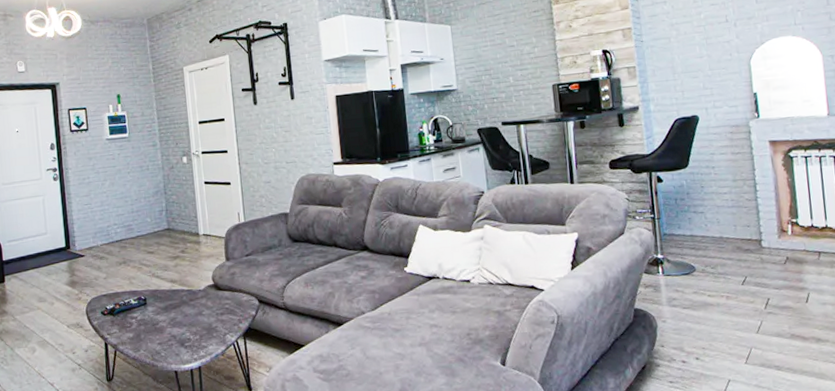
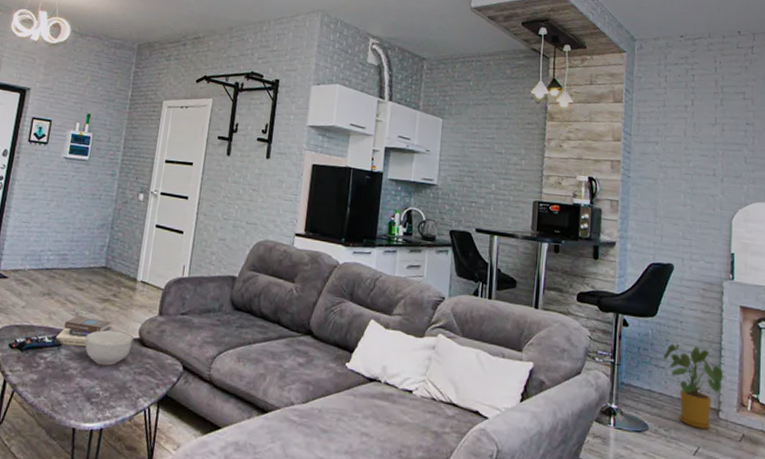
books: none [140,274,188,305] -> present [54,316,112,347]
bowl: none [166,281,209,314] -> present [85,329,134,366]
house plant: none [701,187,764,261] -> present [664,343,726,429]

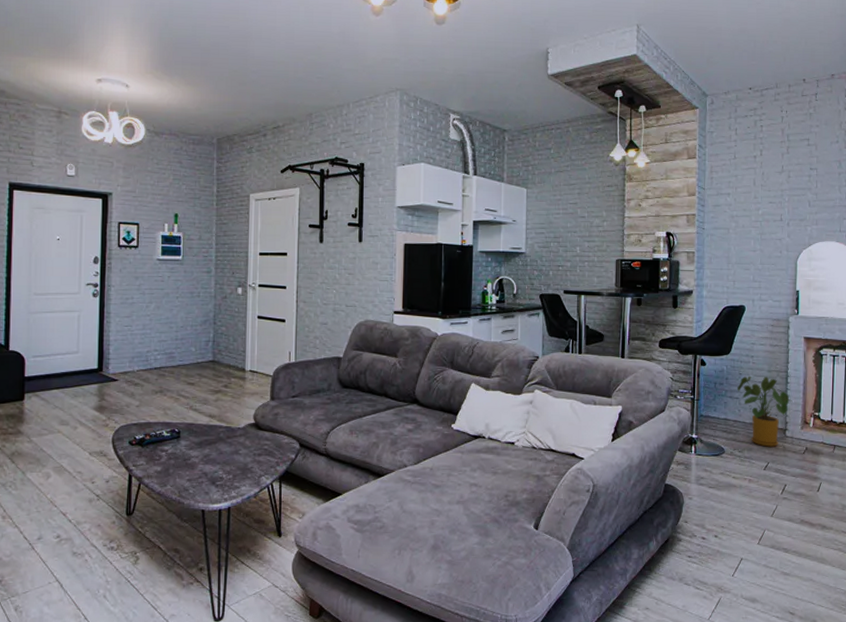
books: present [54,316,112,347] -> none [173,410,227,438]
bowl: present [85,329,134,366] -> none [203,418,249,452]
kettle: present [417,218,439,242] -> none [509,285,529,306]

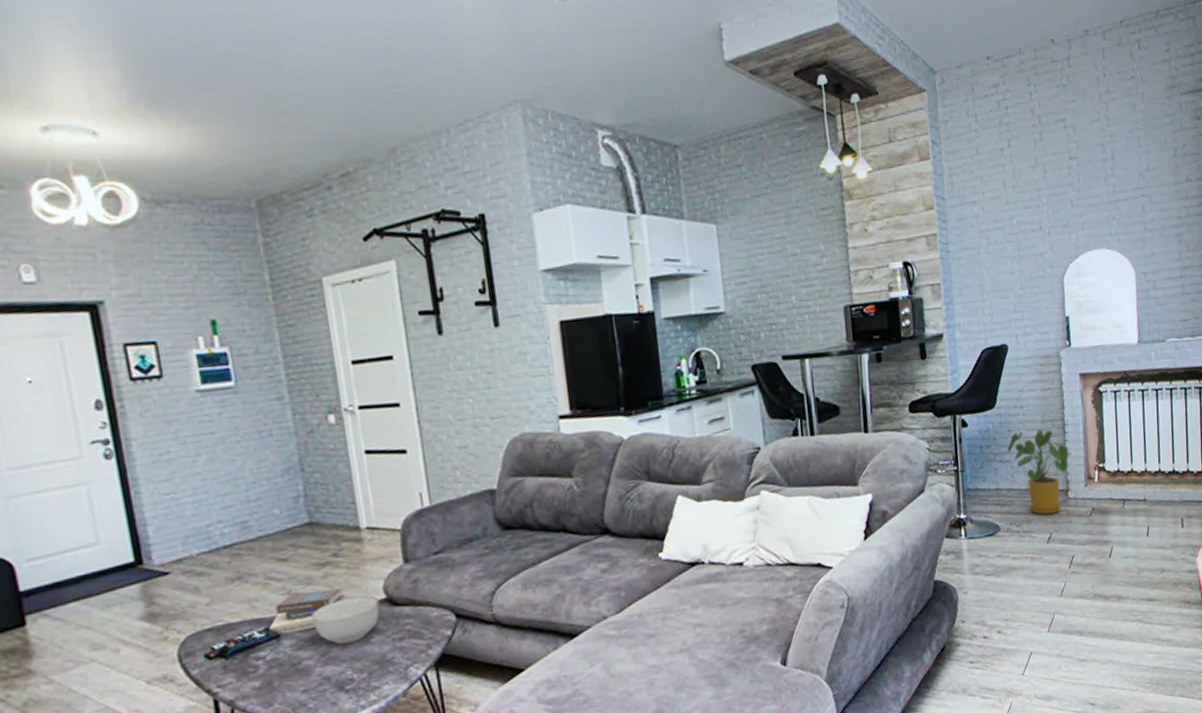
books: none [173,410,227,438] -> present [268,587,345,638]
bowl: none [203,418,249,452] -> present [311,595,380,645]

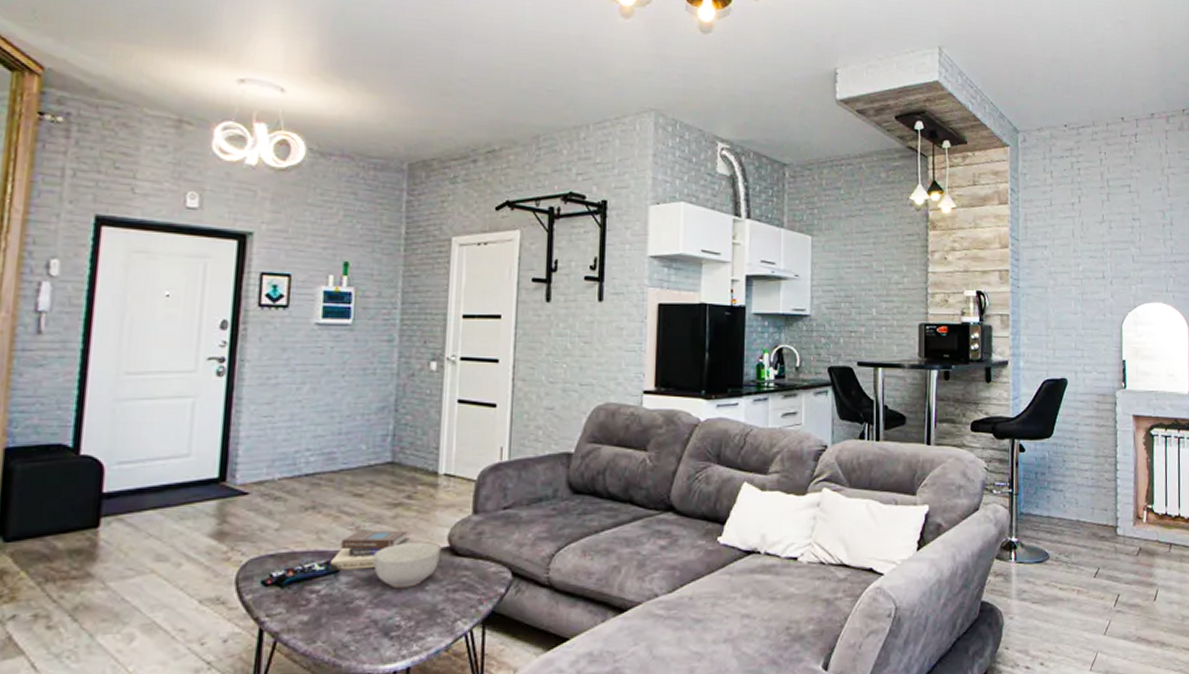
house plant: present [1007,429,1072,515] -> none [1061,463,1122,549]

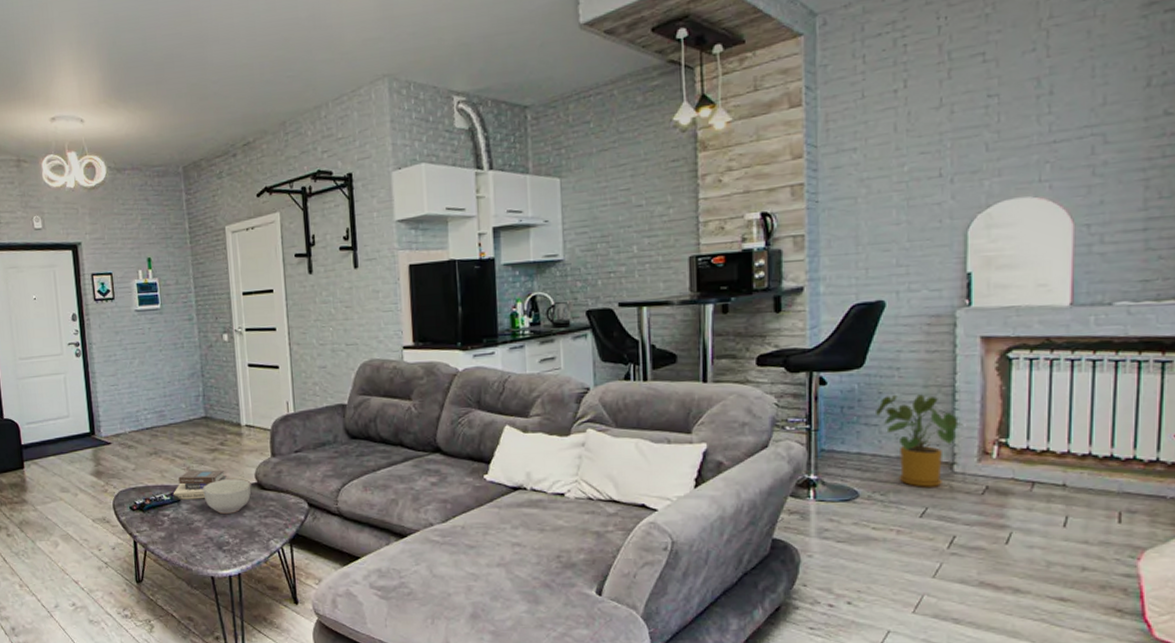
kettle: none [790,355,815,382] -> present [545,301,572,328]
house plant: none [1061,463,1122,549] -> present [876,394,962,487]

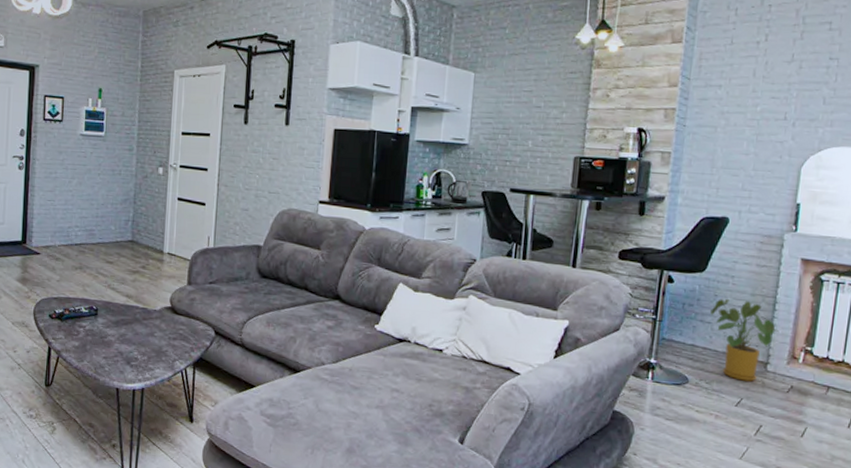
books: present [172,469,227,501] -> none [91,288,144,316]
bowl: present [203,478,252,515] -> none [120,299,166,333]

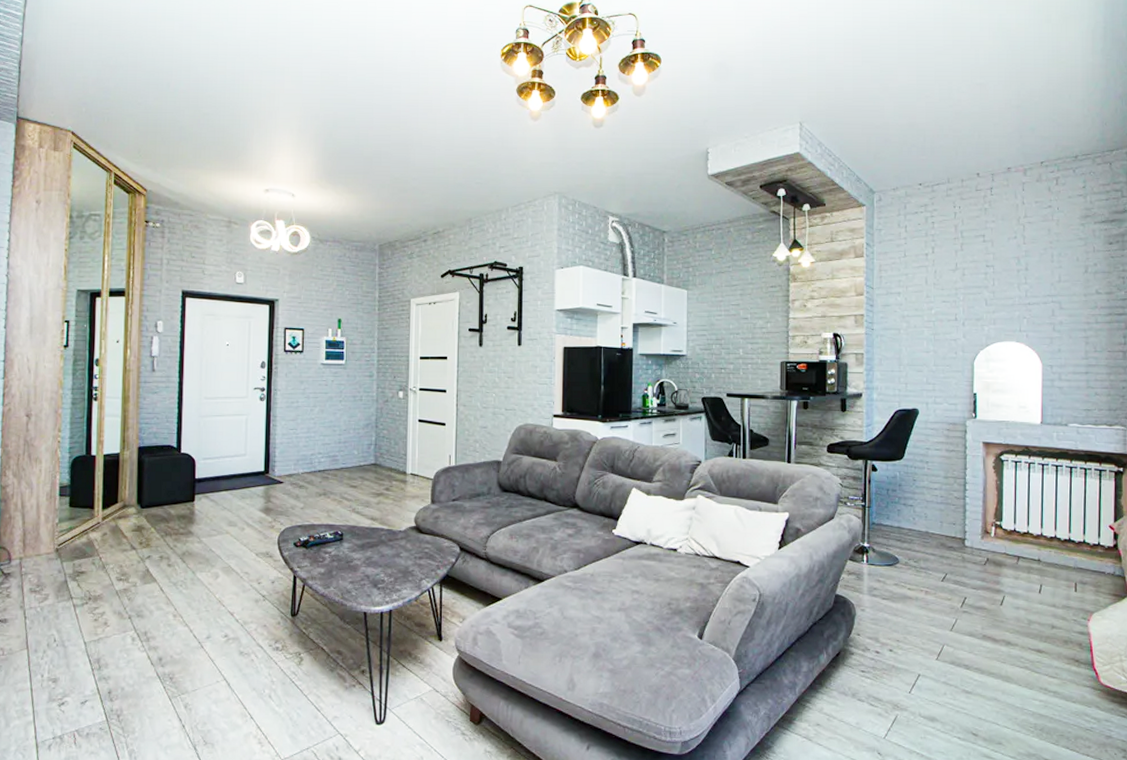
house plant: present [710,298,778,382] -> none [911,482,971,557]

